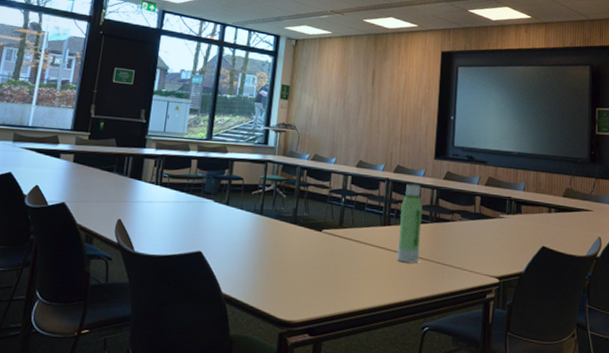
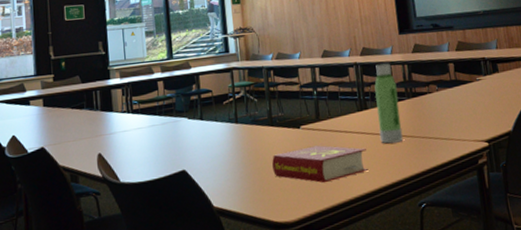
book: none [287,251,382,290] -> present [272,145,369,183]

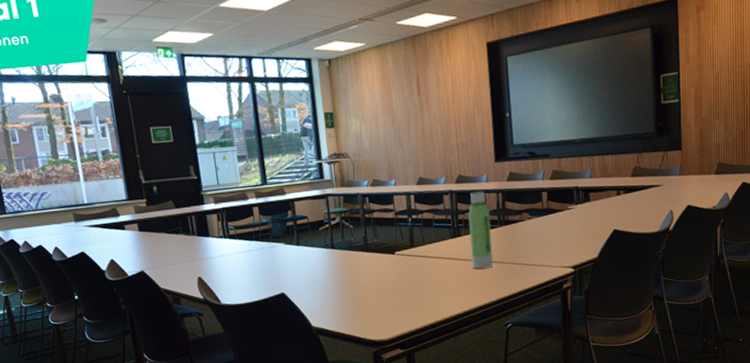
book: present [272,145,369,183] -> none [367,270,460,305]

